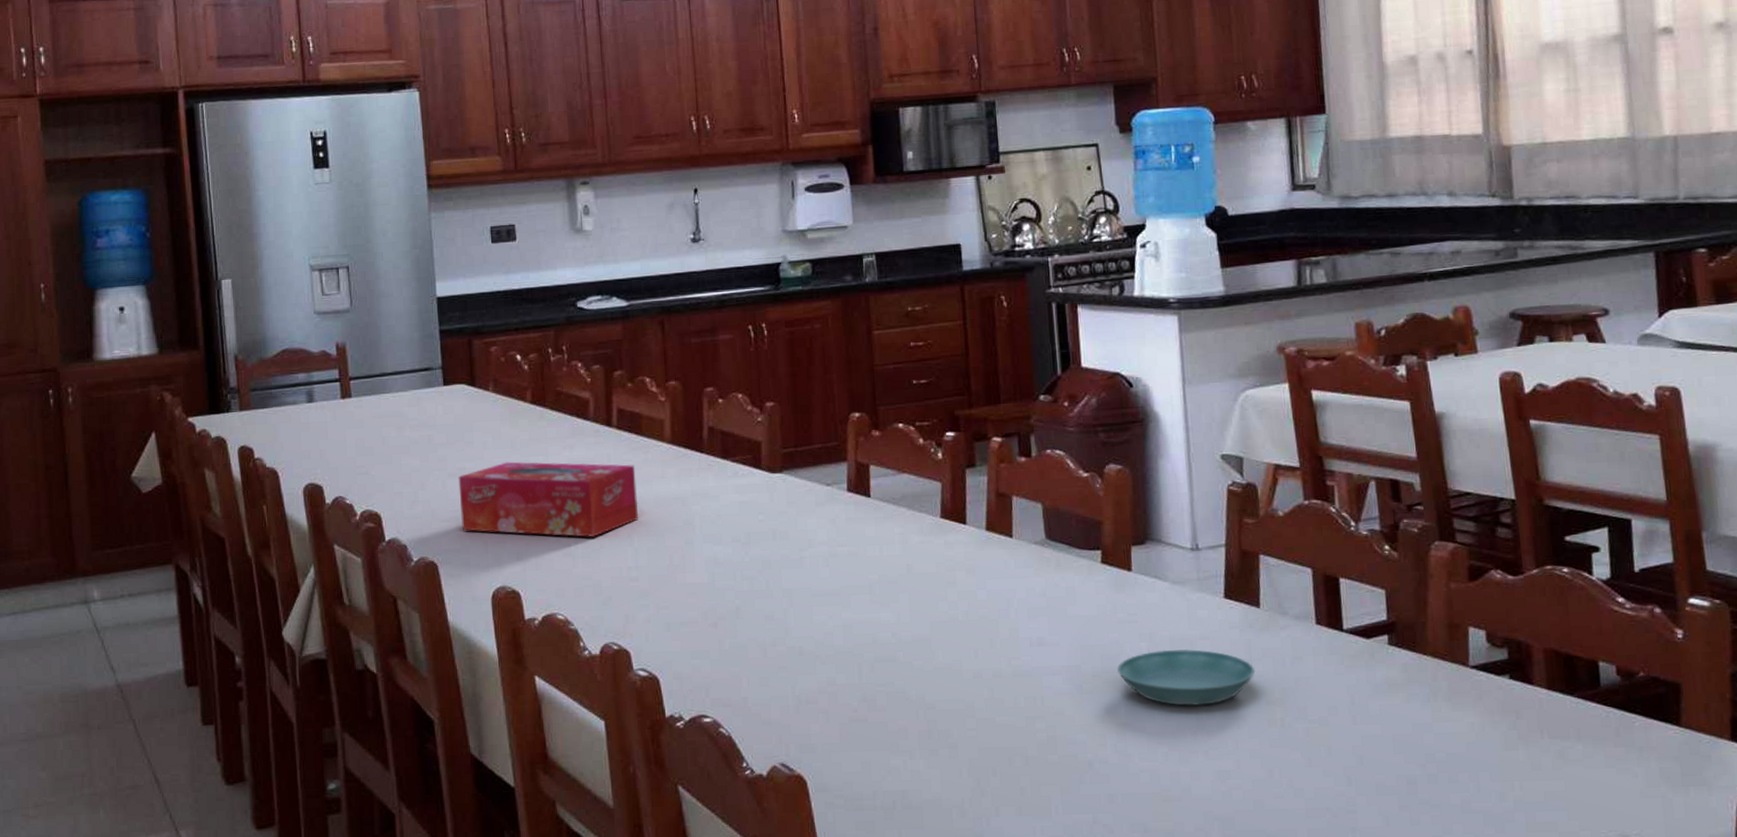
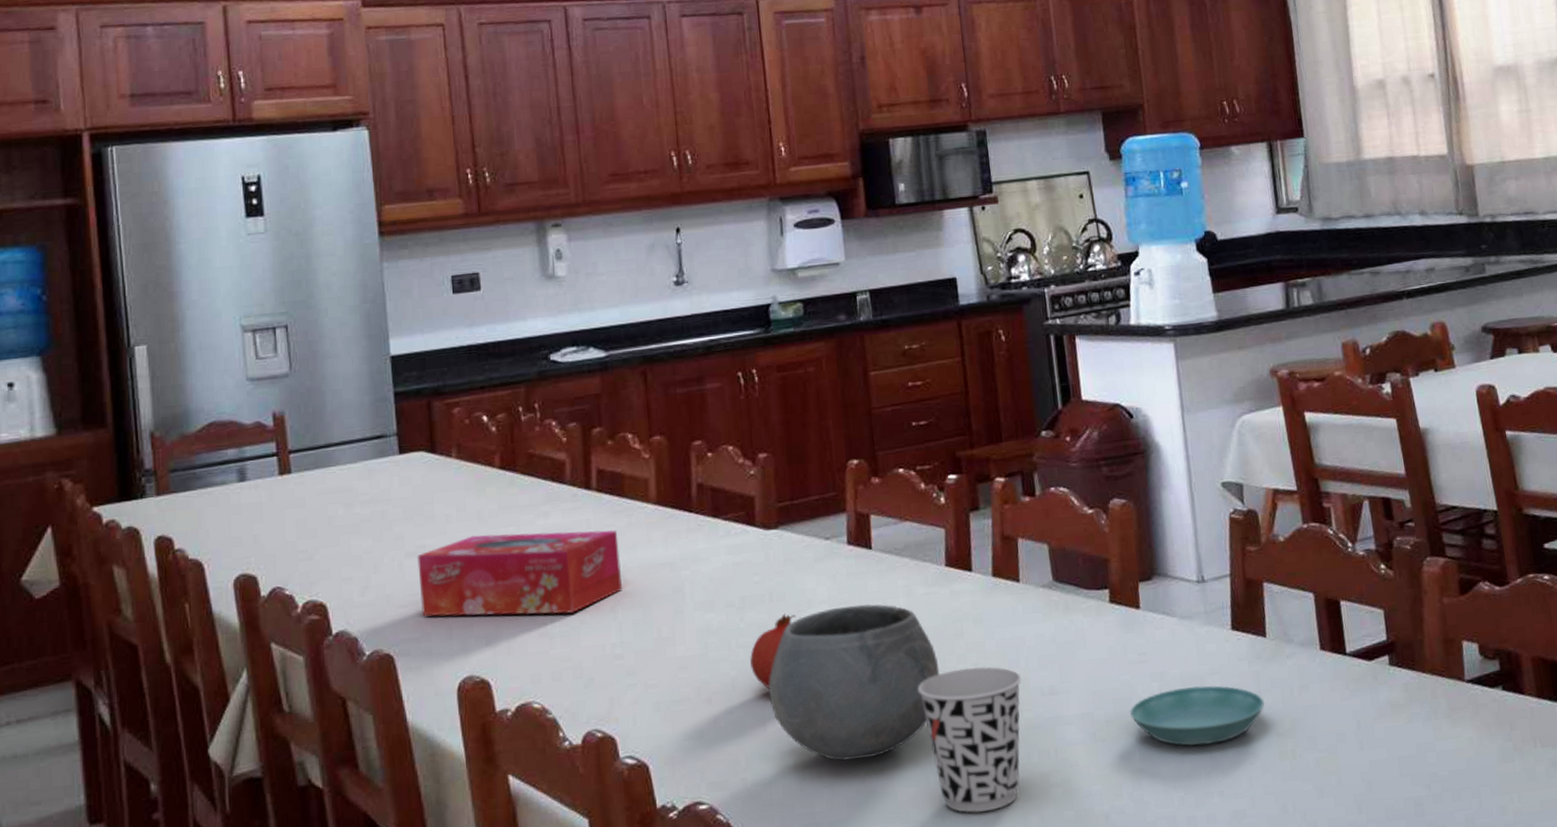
fruit: none [753,551,797,618] -> present [750,613,796,688]
bowl: none [769,547,932,690] -> present [768,603,940,762]
cup: none [910,614,1011,749] -> present [917,666,1022,813]

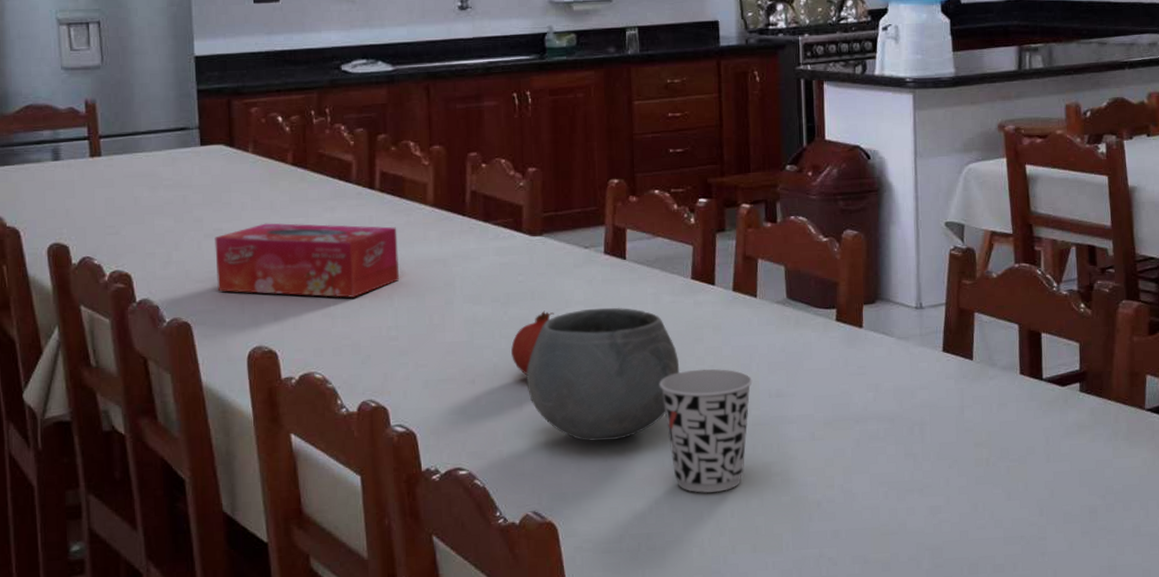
saucer: present [1129,685,1265,747] -> none [845,398,967,450]

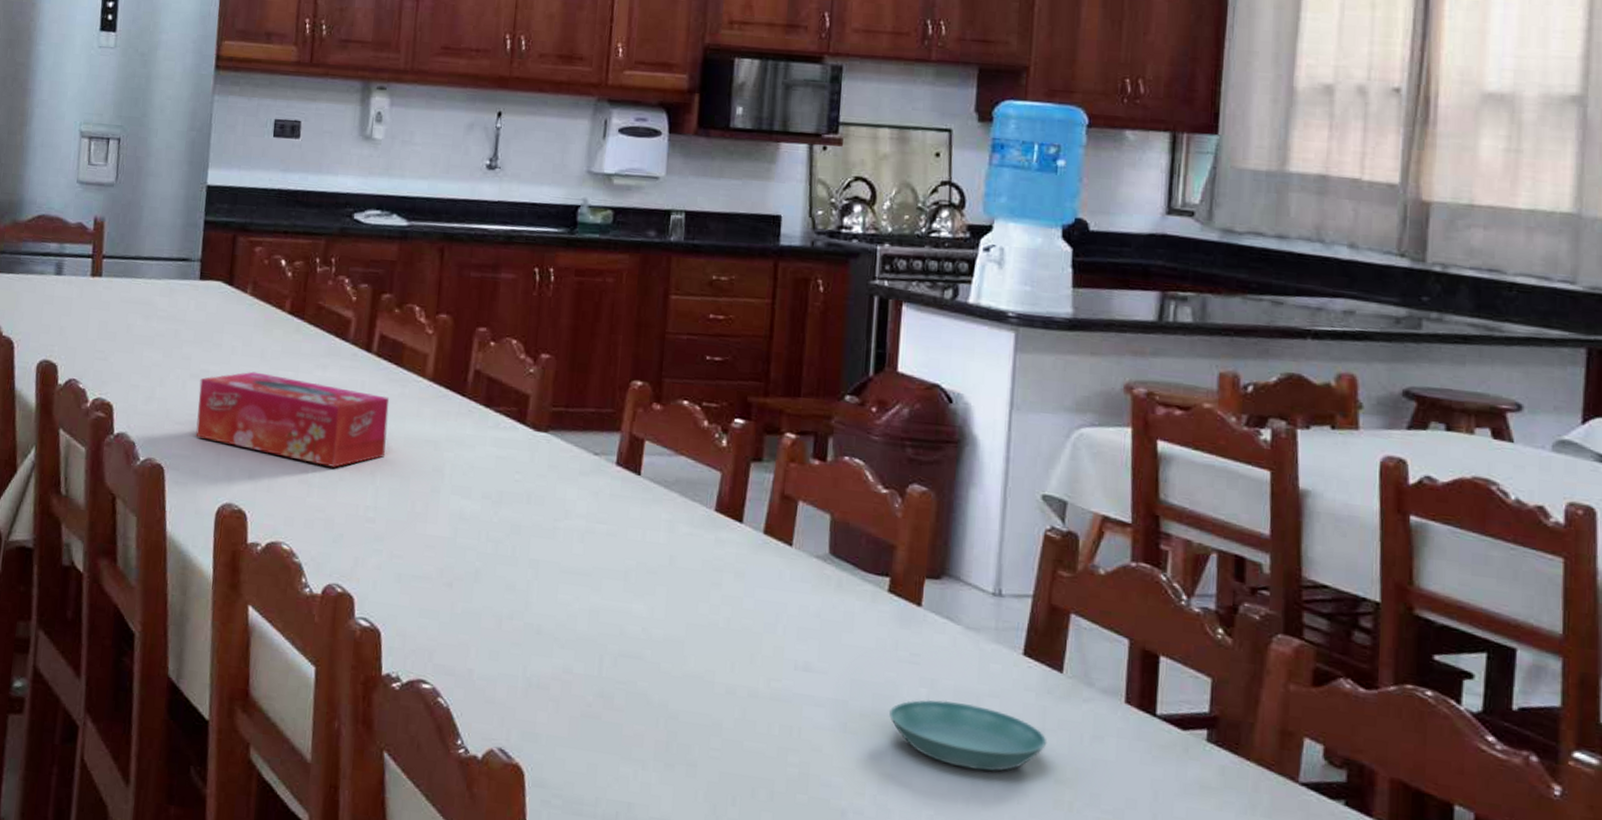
fruit: present [511,310,554,375] -> none [496,518,551,588]
bowl: present [526,307,680,442] -> none [509,524,690,684]
cup: present [659,368,753,493] -> none [662,618,776,772]
saucer: none [845,398,967,450] -> present [888,699,1048,771]

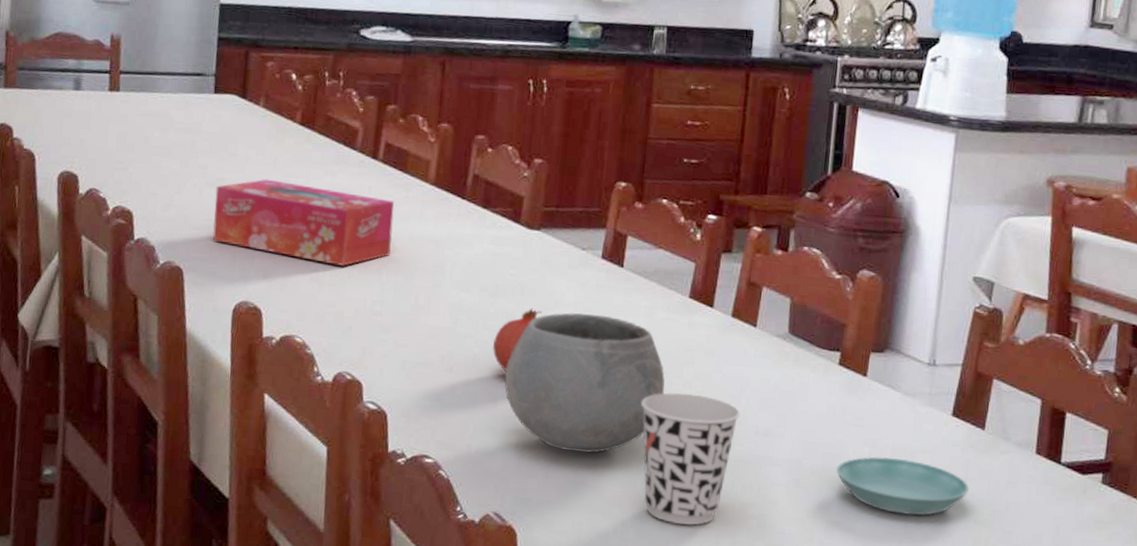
fruit: none [496,518,551,588] -> present [493,308,542,371]
bowl: none [509,524,690,684] -> present [504,312,665,453]
cup: none [662,618,776,772] -> present [641,392,741,525]

